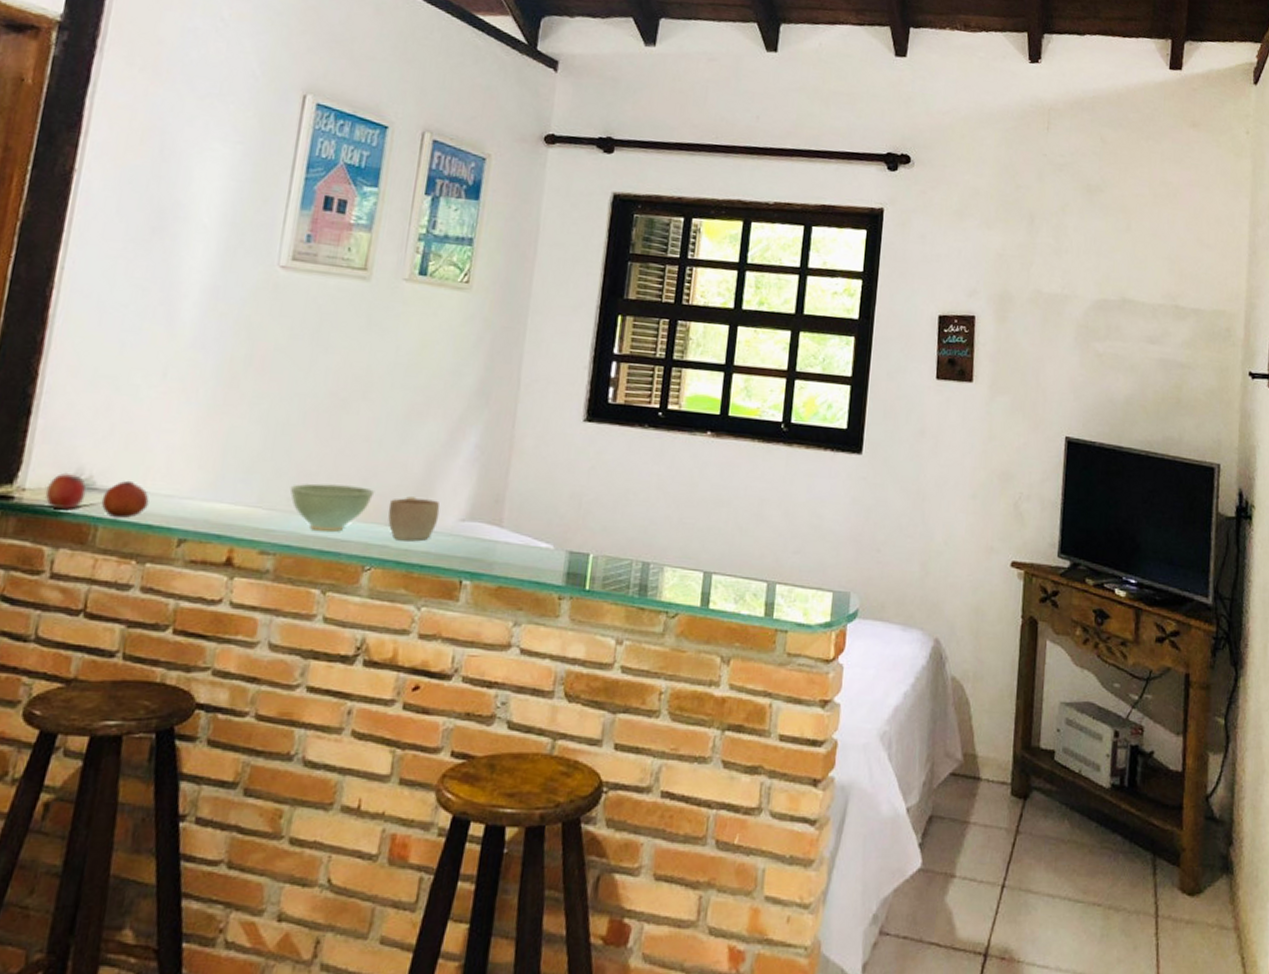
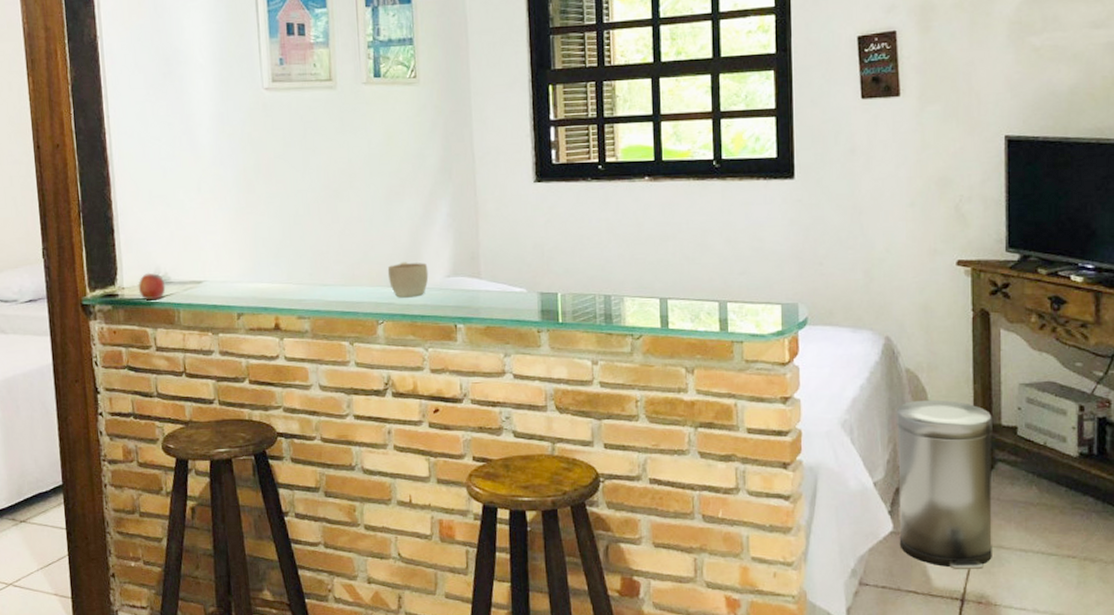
fruit: present [101,480,149,519] -> none [177,273,211,303]
bowl: present [290,483,375,533] -> none [309,258,375,298]
pedal bin: none [926,713,1032,917] -> present [896,399,992,569]

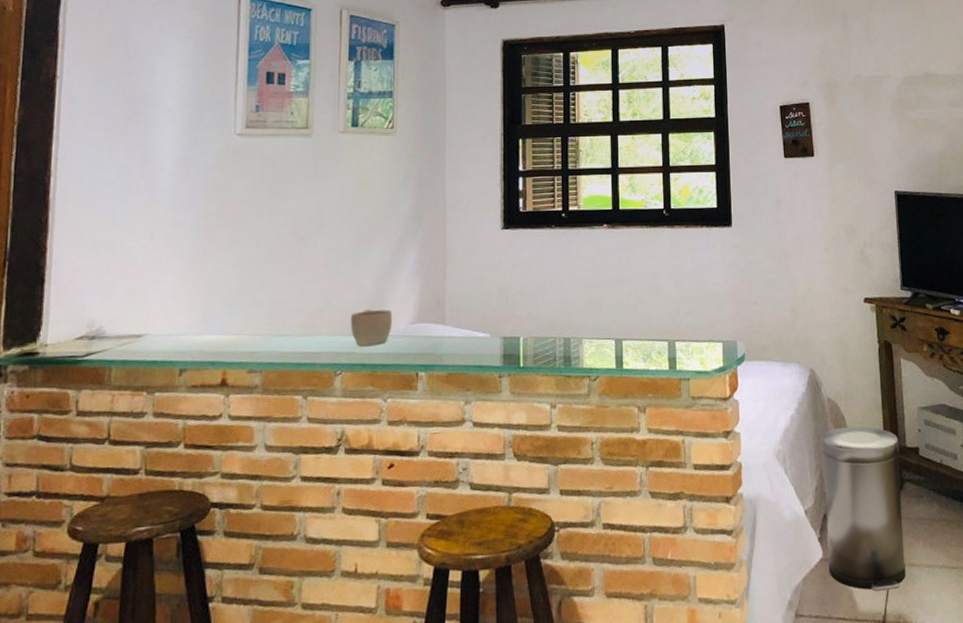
fruit: present [138,272,166,301] -> none [64,326,99,358]

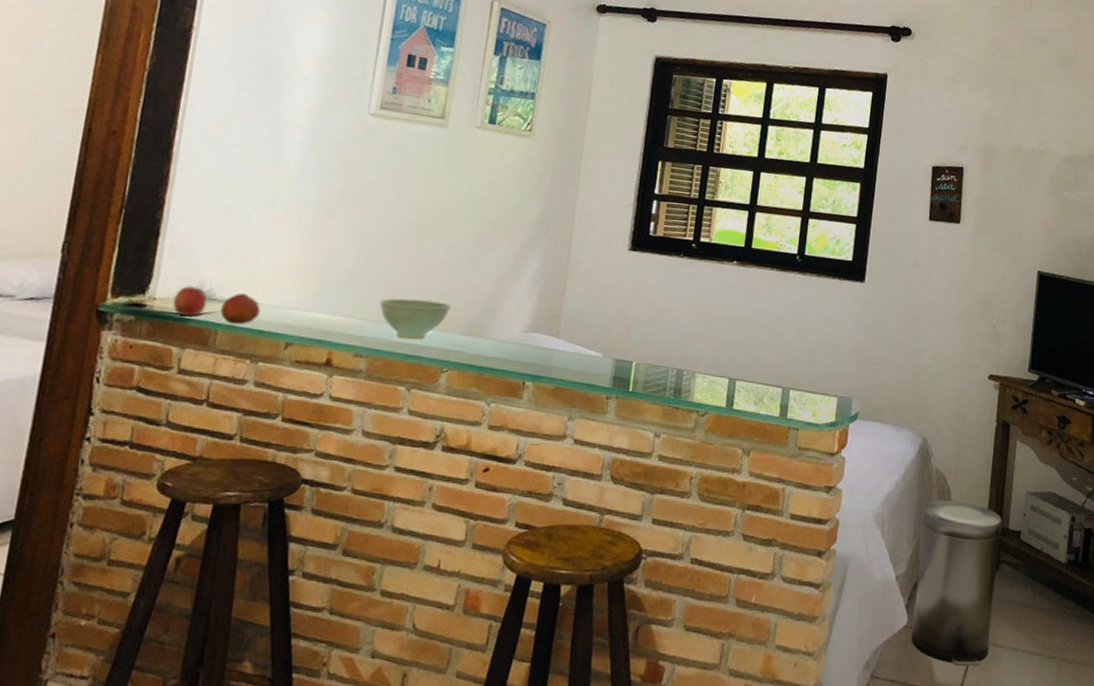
fruit: none [64,326,99,358] -> present [172,285,208,317]
fruit: none [112,326,151,360] -> present [220,292,261,325]
bowl: none [267,306,338,349] -> present [379,298,452,340]
cup: present [350,309,393,347] -> none [462,311,507,349]

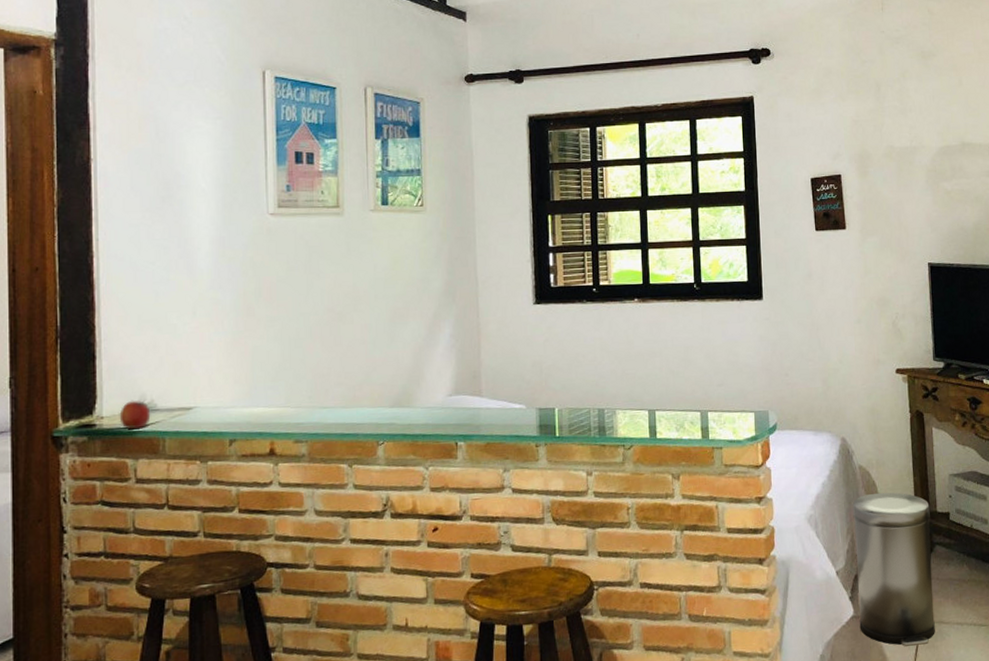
fruit: present [220,292,261,325] -> none [164,399,201,431]
bowl: present [379,298,452,340] -> none [309,380,377,420]

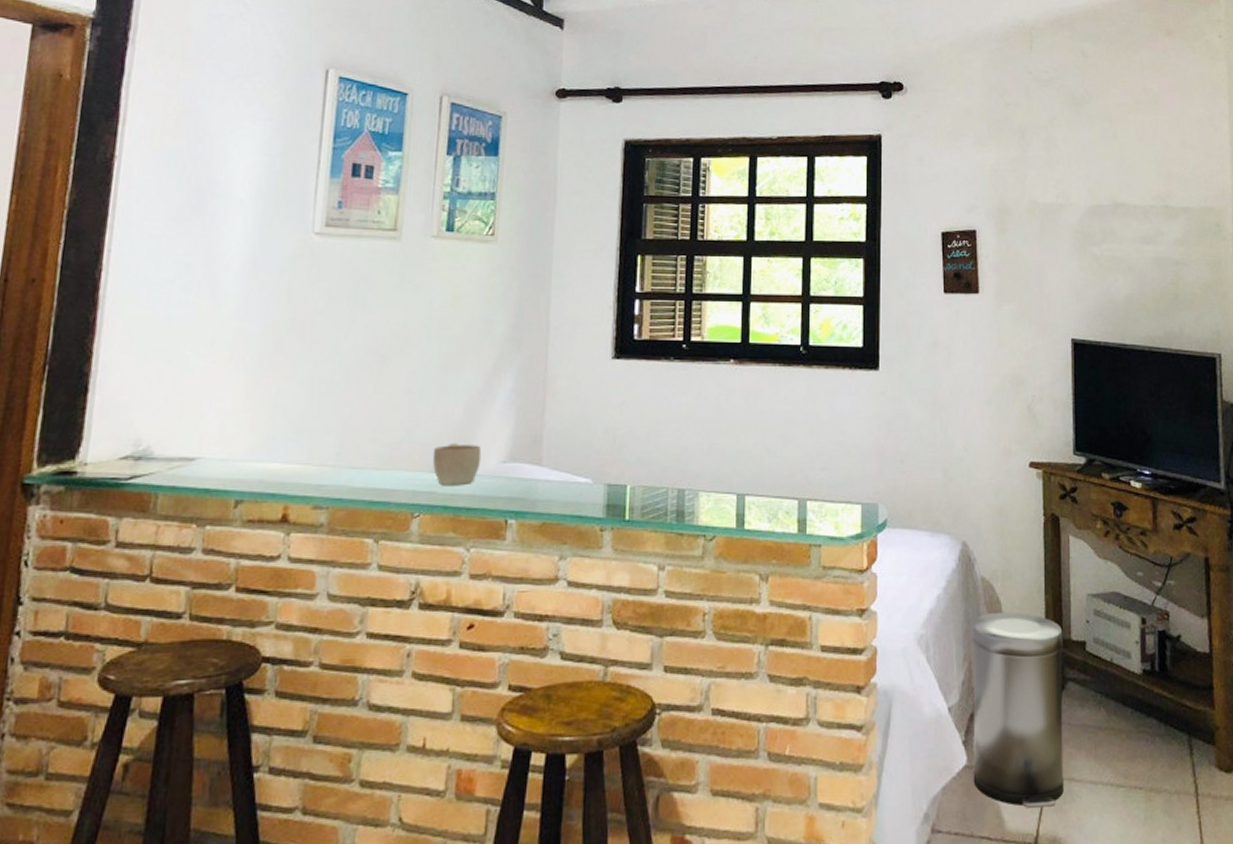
fruit: present [119,400,151,430] -> none [106,444,145,481]
cup: none [389,382,431,418] -> present [432,443,482,486]

